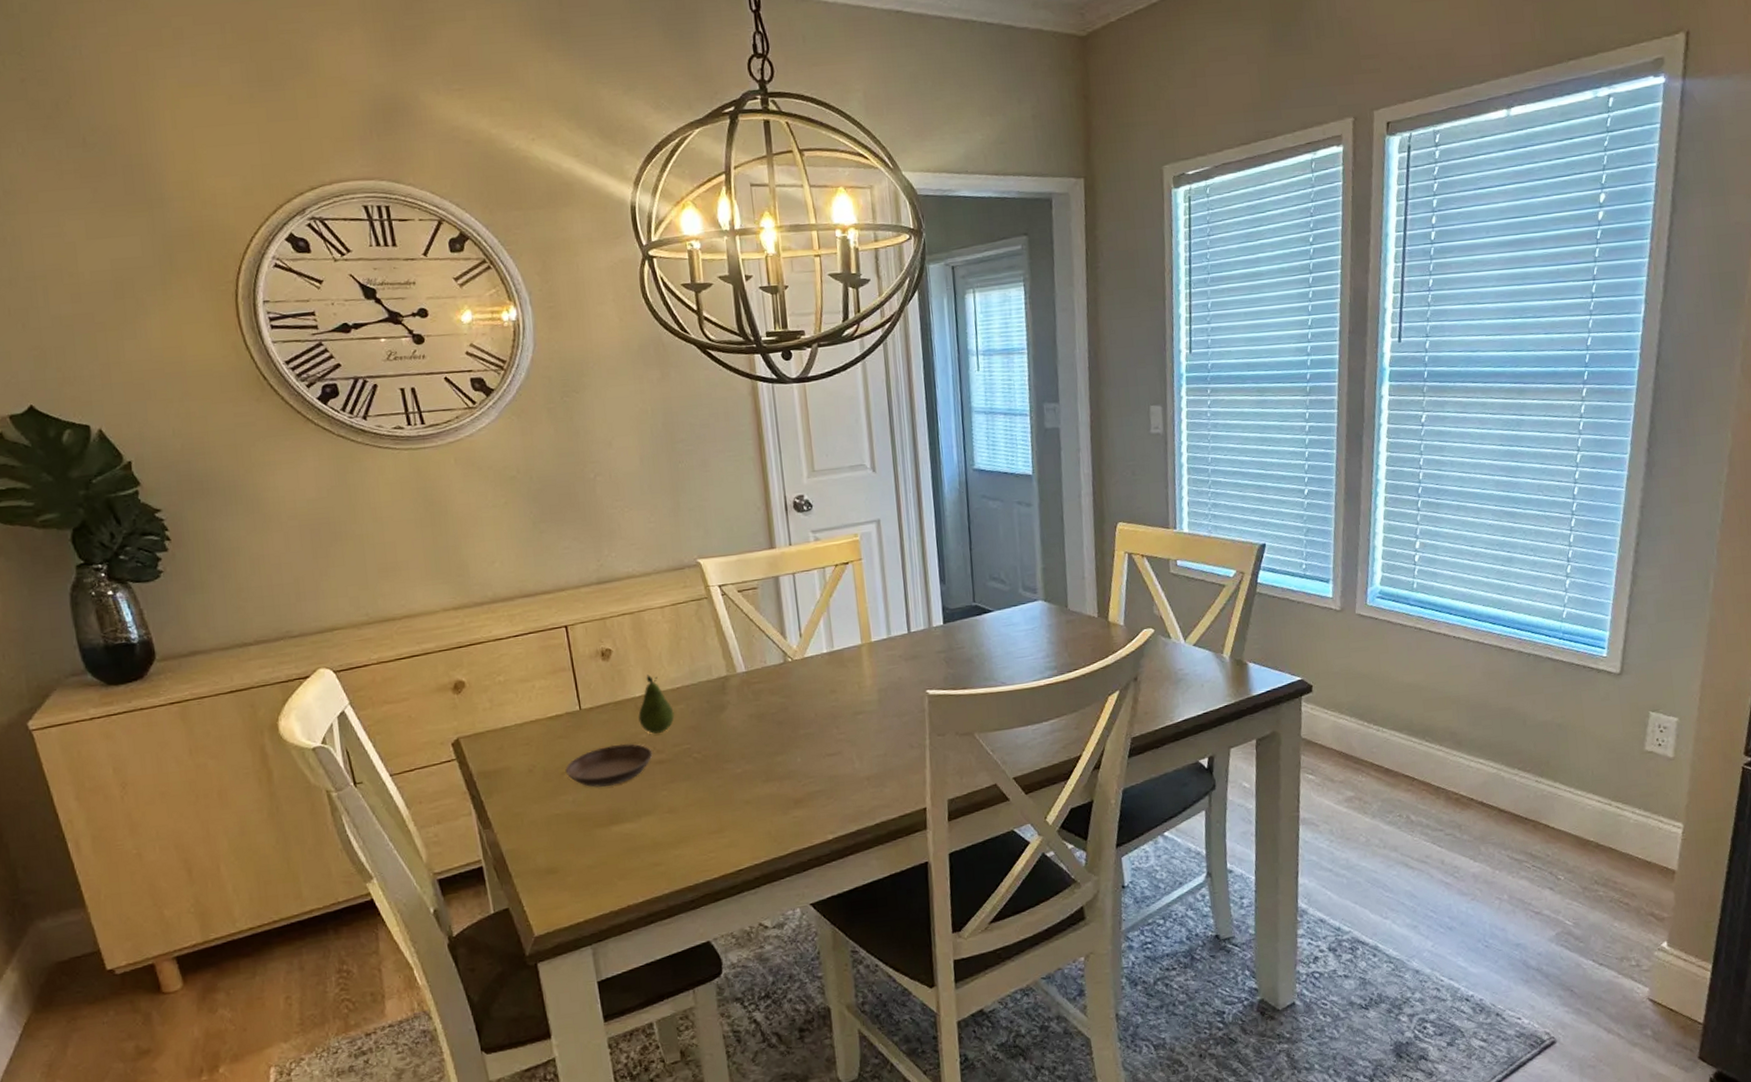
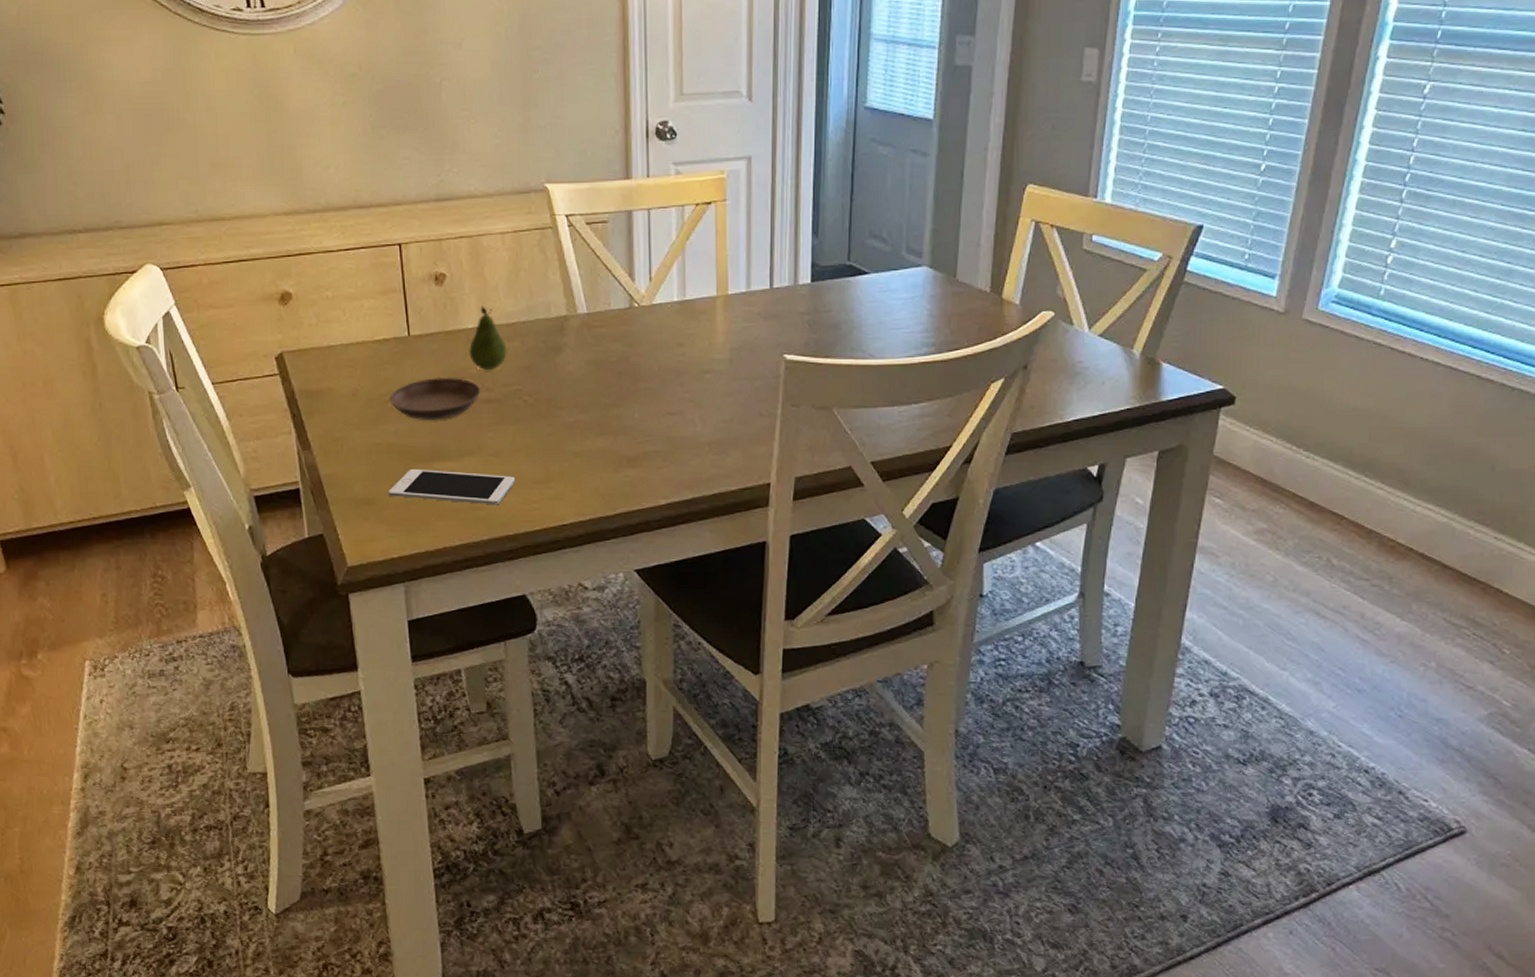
cell phone: none [570,830,691,864] -> present [389,468,515,505]

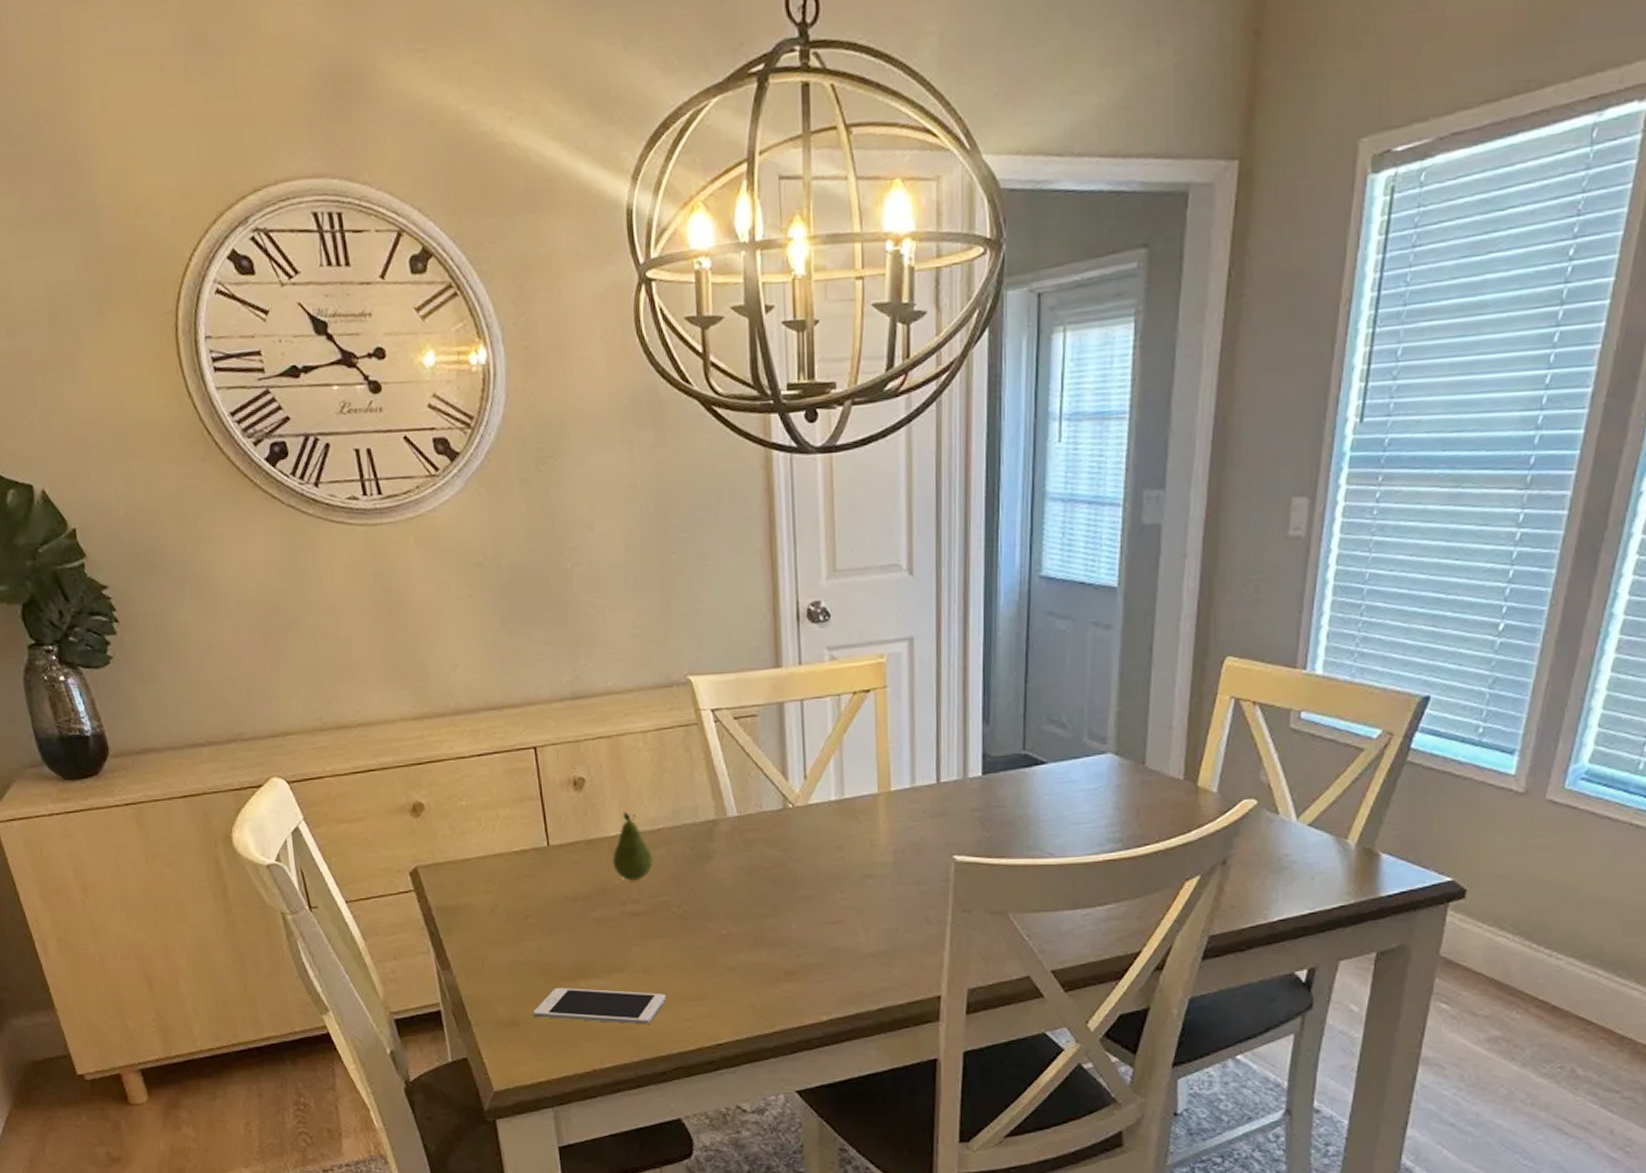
saucer: present [389,377,481,420] -> none [530,889,627,936]

